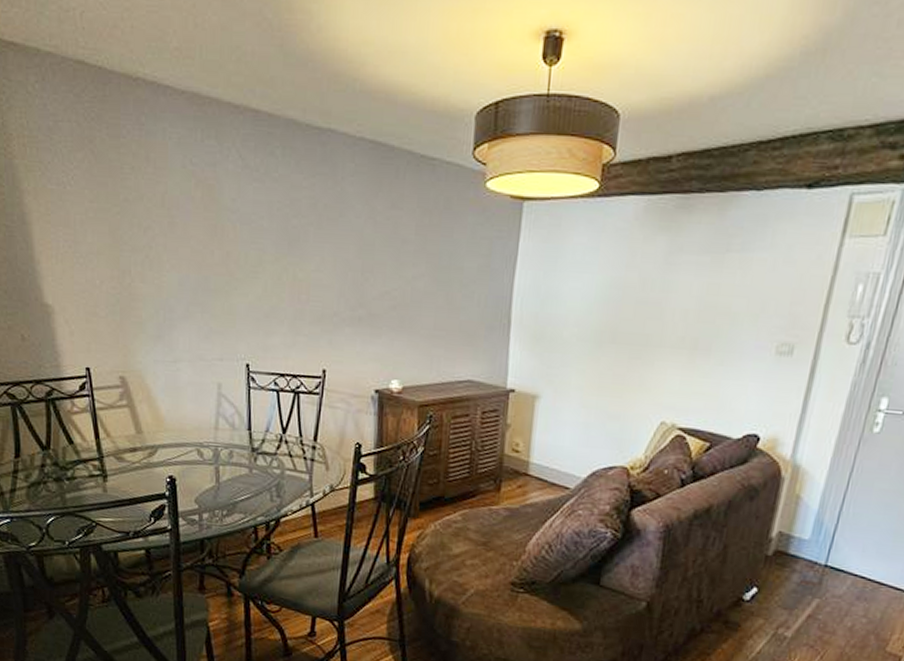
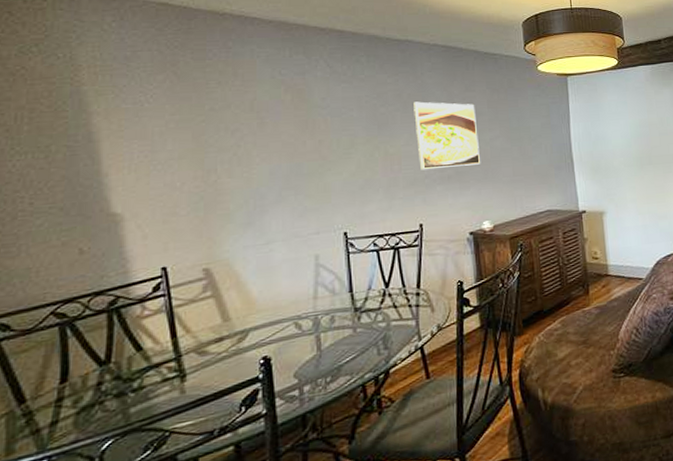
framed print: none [328,215,400,308] -> present [413,101,481,170]

